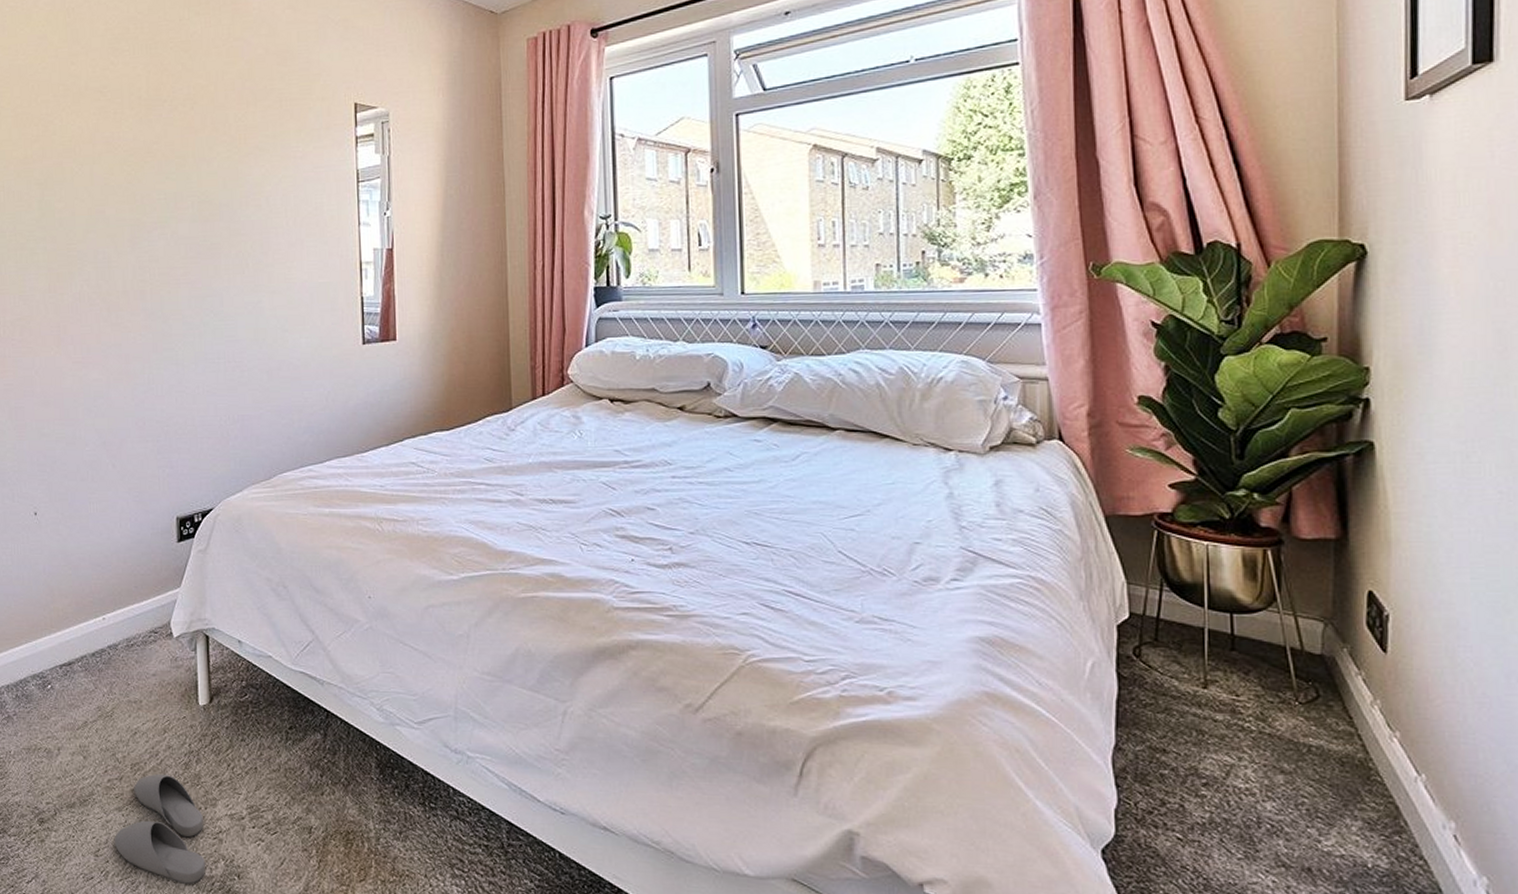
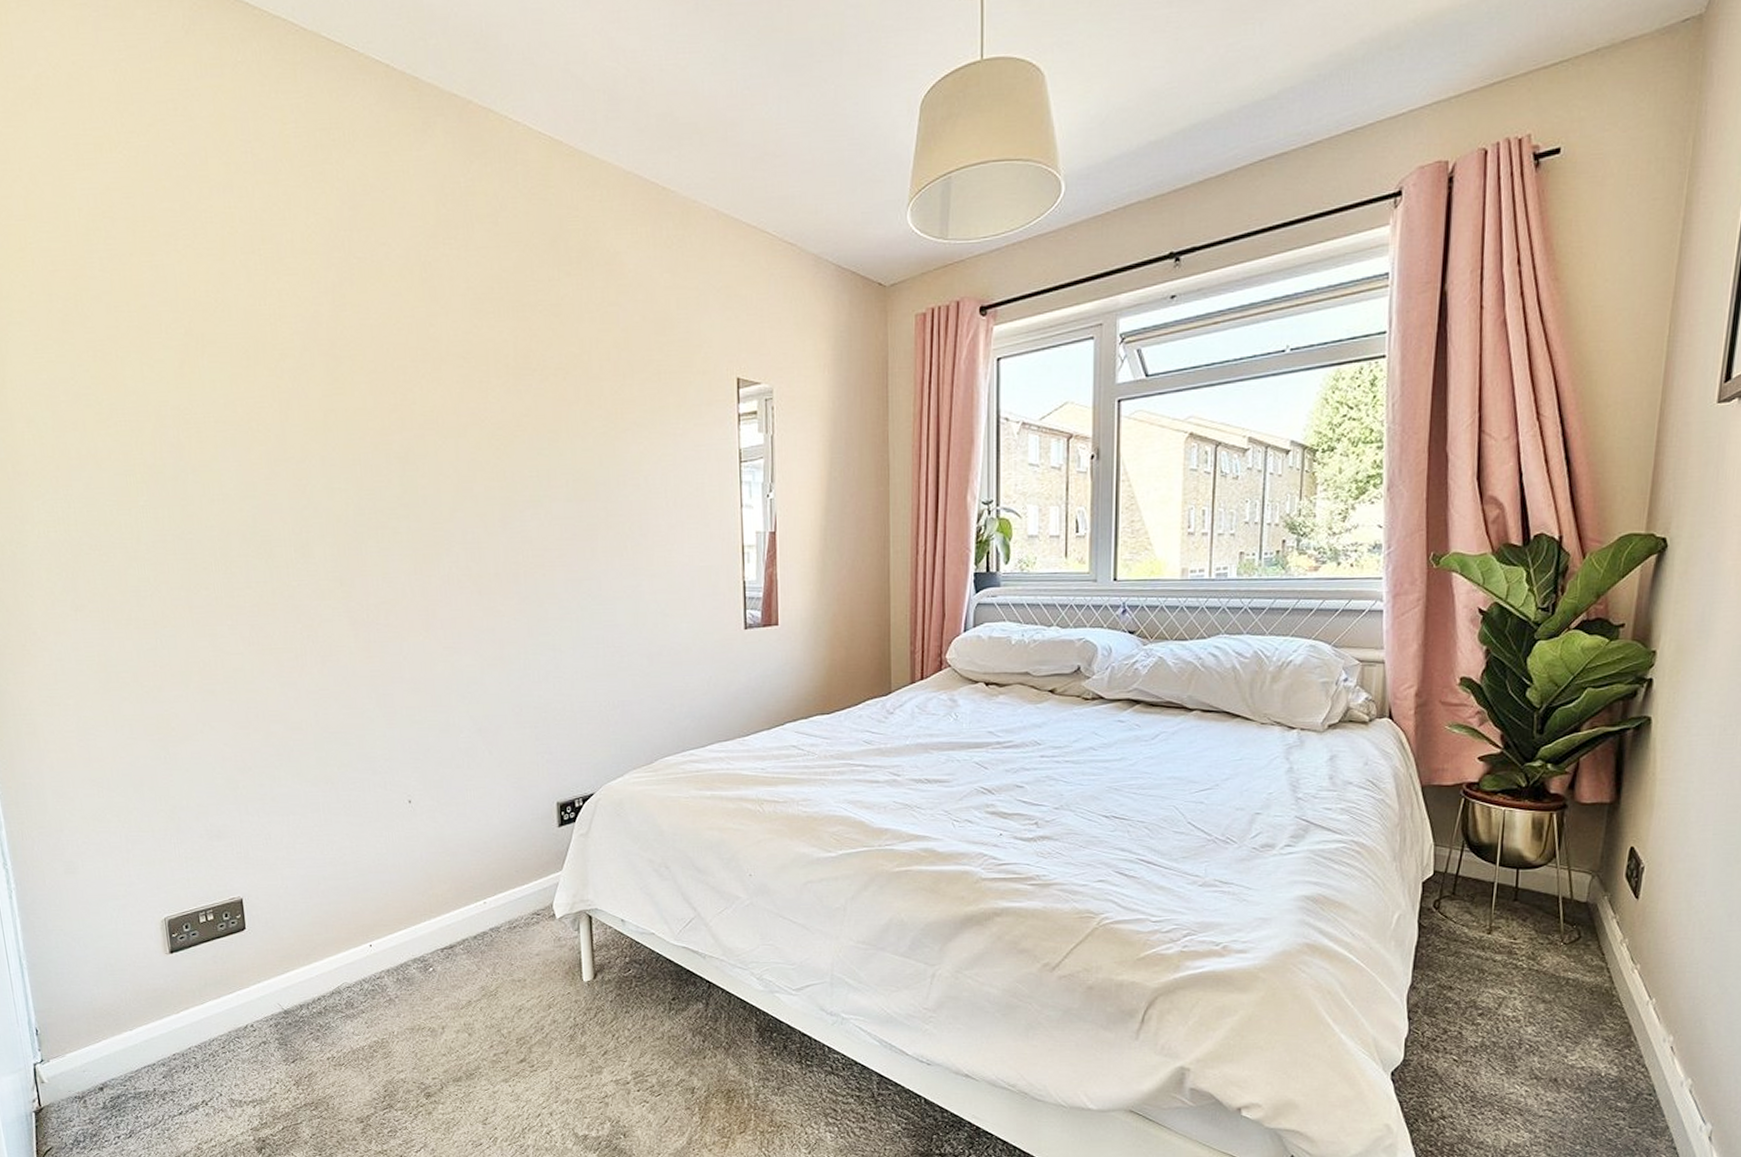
slippers: present [114,773,206,884] -> none [501,1046,592,1144]

